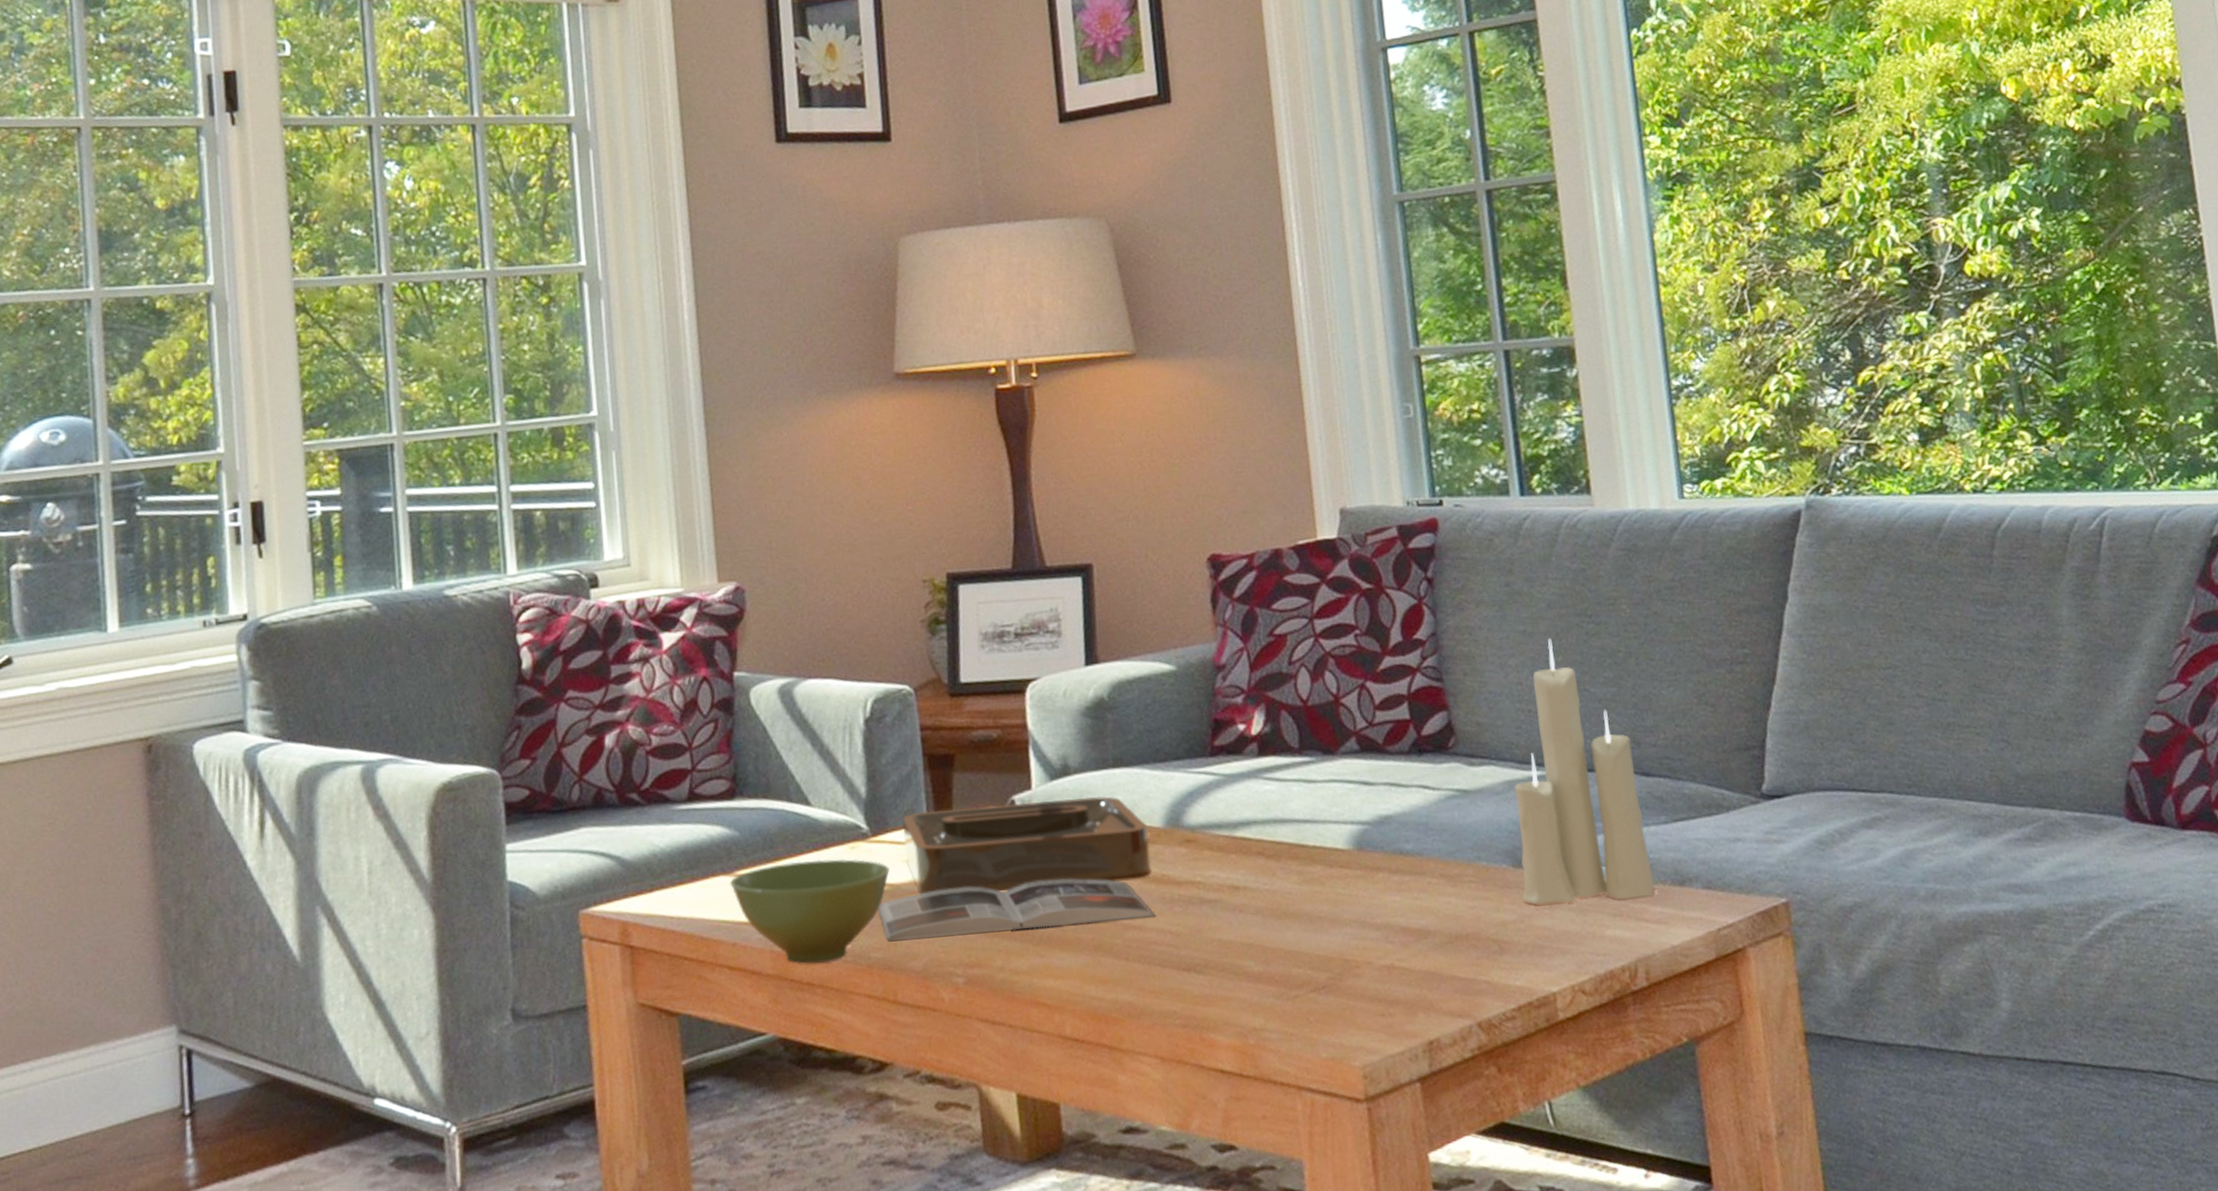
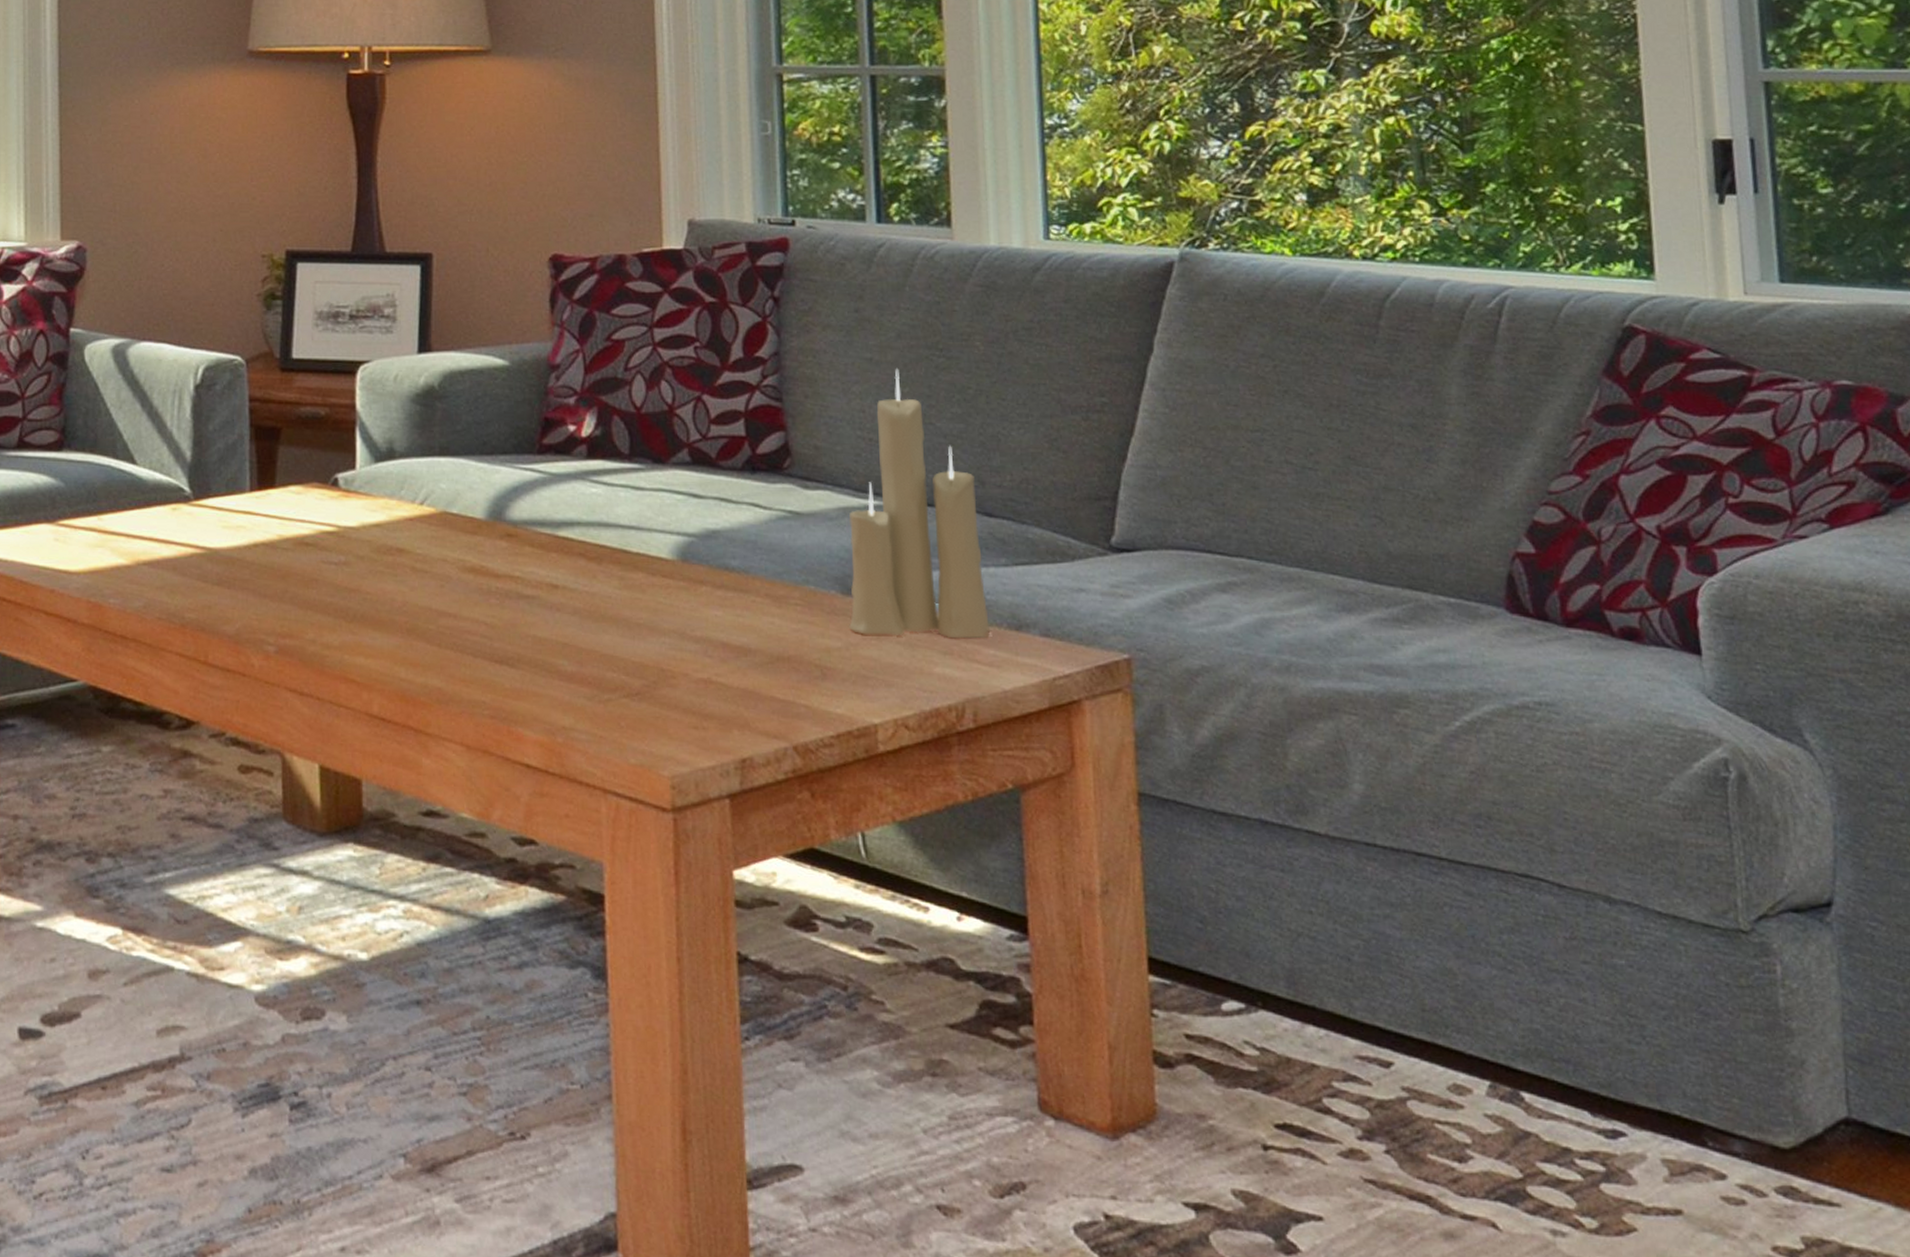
bowl: present [729,859,890,964] -> none [51,517,209,617]
magazine: present [878,878,1156,941] -> none [195,558,471,607]
decorative tray: present [901,796,1152,895] -> none [224,480,471,568]

